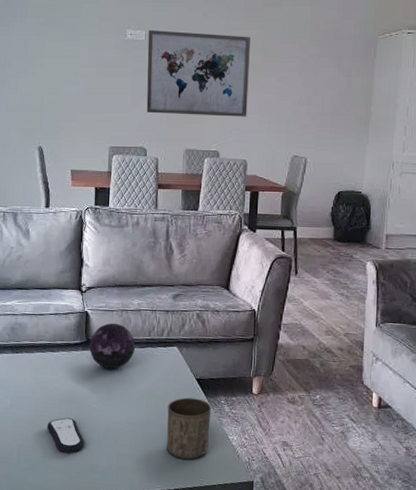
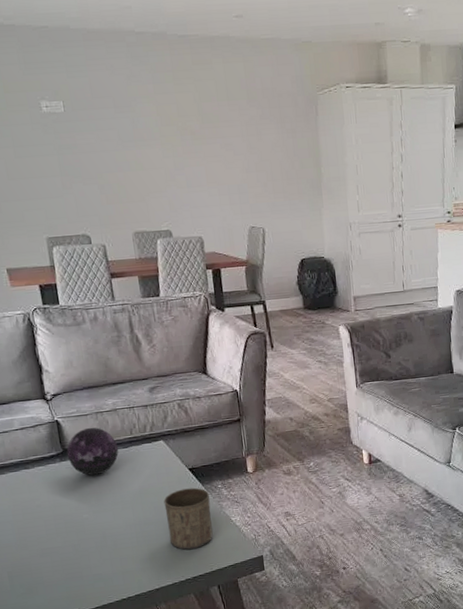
remote control: present [47,418,84,453] -> none [37,533,83,570]
wall art: present [146,29,250,117] -> none [66,99,195,196]

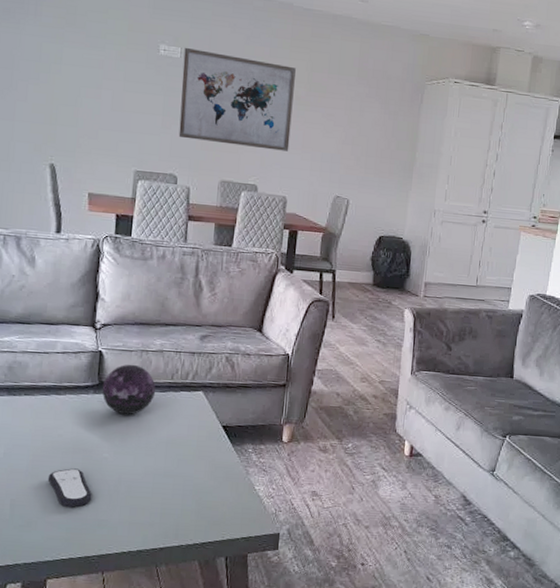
remote control: none [37,533,83,570] -> present [47,468,92,508]
wall art: none [66,99,195,196] -> present [178,47,296,152]
cup: present [164,487,213,550] -> none [186,446,237,513]

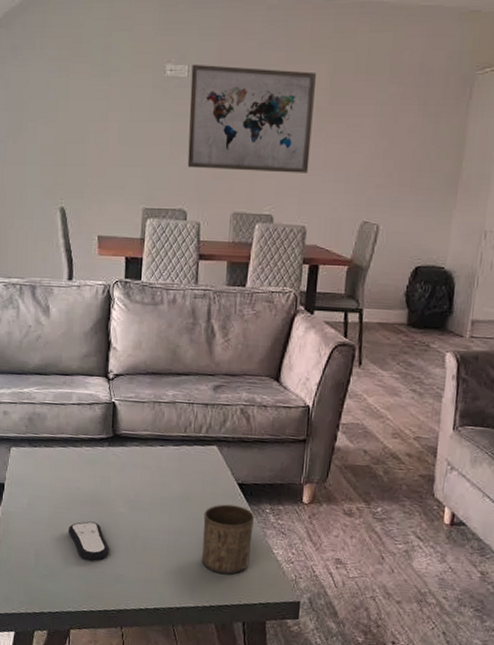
decorative orb: present [102,364,155,415] -> none [116,416,168,470]
cup: none [186,446,237,513] -> present [202,504,254,574]

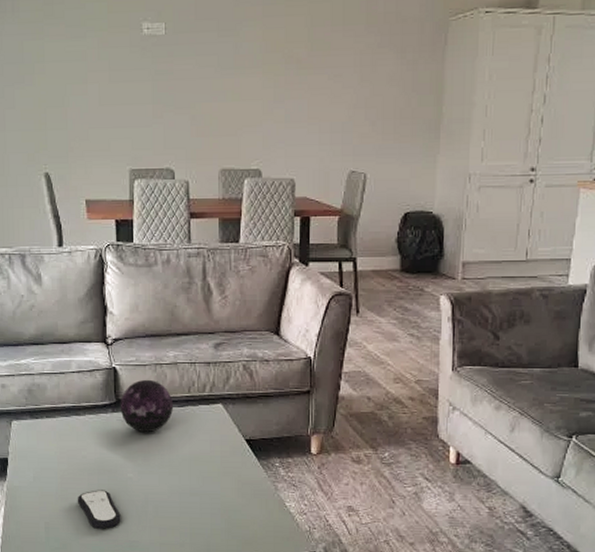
decorative orb: none [116,416,168,470] -> present [120,379,173,433]
wall art: present [187,64,316,173] -> none [169,21,293,127]
cup: present [202,504,254,574] -> none [214,461,264,532]

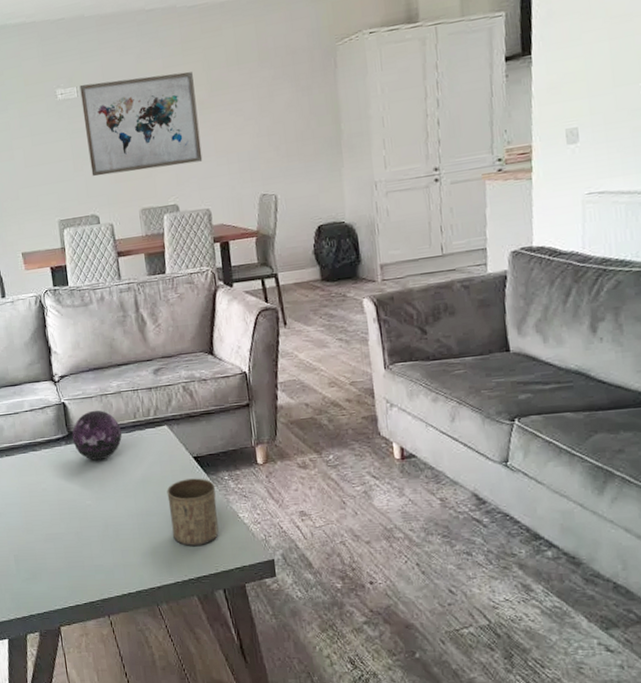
remote control: present [77,490,121,529] -> none [41,519,85,557]
wall art: none [169,21,293,127] -> present [79,72,203,176]
cup: none [214,461,264,532] -> present [167,478,219,547]

